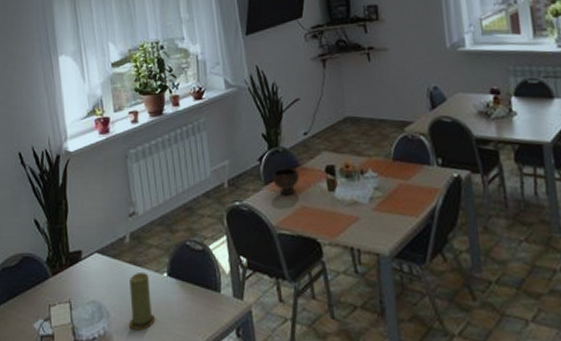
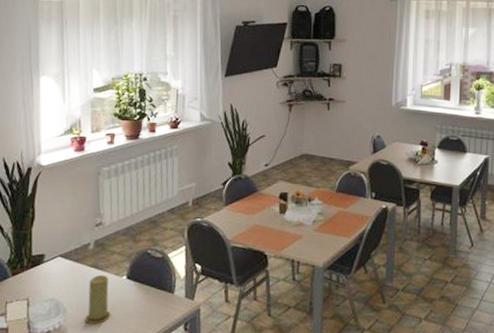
bowl: present [272,168,300,196] -> none [233,192,257,216]

